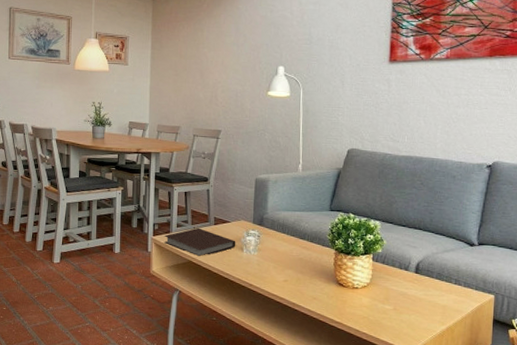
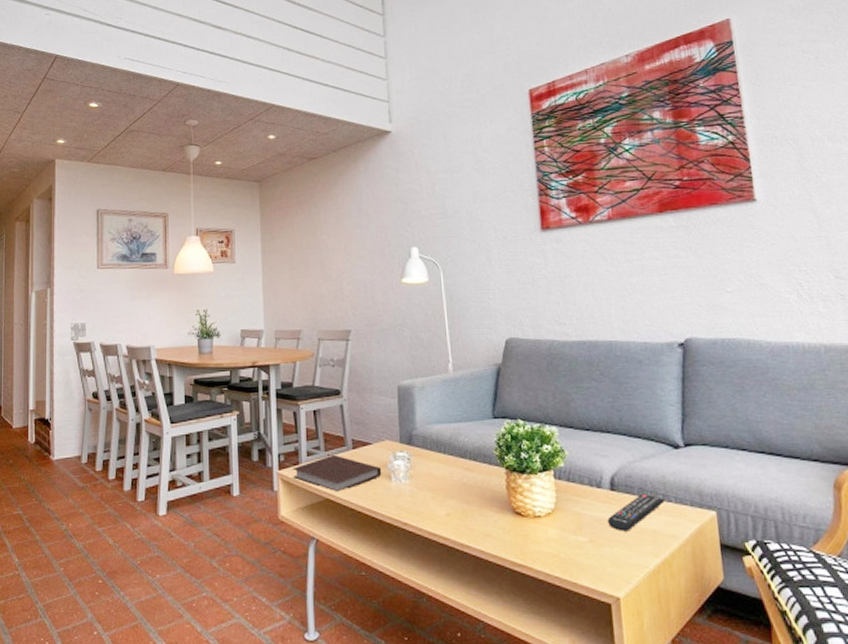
remote control: none [410,278,456,304] -> present [608,494,665,532]

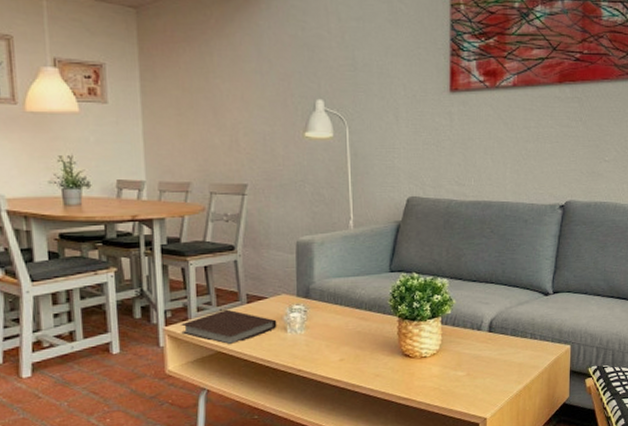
remote control: present [608,494,665,532] -> none [484,333,532,365]

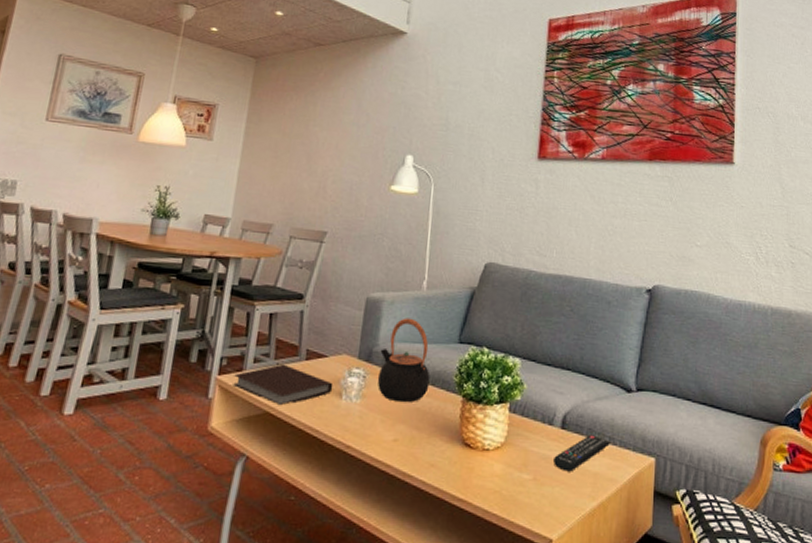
teapot: none [317,255,367,329] -> present [378,318,430,403]
remote control: none [484,333,532,365] -> present [554,434,610,472]

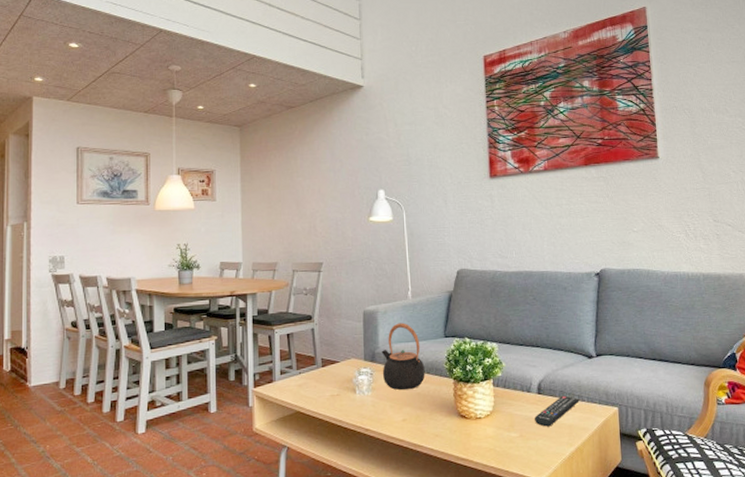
notebook: present [233,364,334,406] -> none [267,372,348,405]

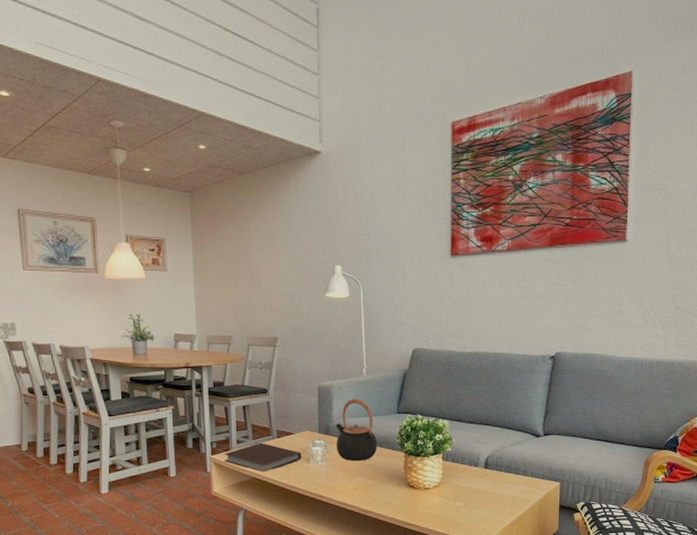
notebook: none [267,372,348,405] -> present [224,442,302,473]
remote control: present [535,395,580,427] -> none [480,470,524,498]

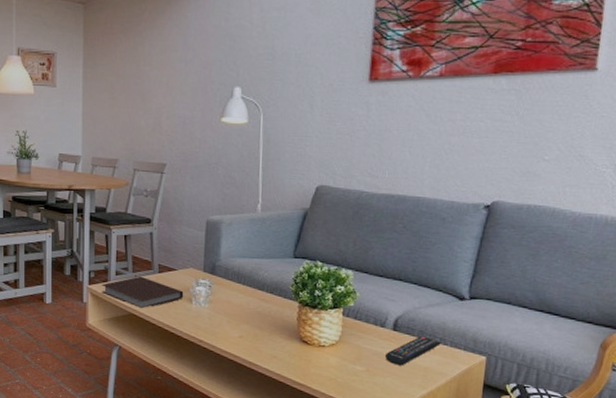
teapot: present [335,398,377,462] -> none [222,237,269,308]
remote control: none [480,470,524,498] -> present [385,336,441,366]

